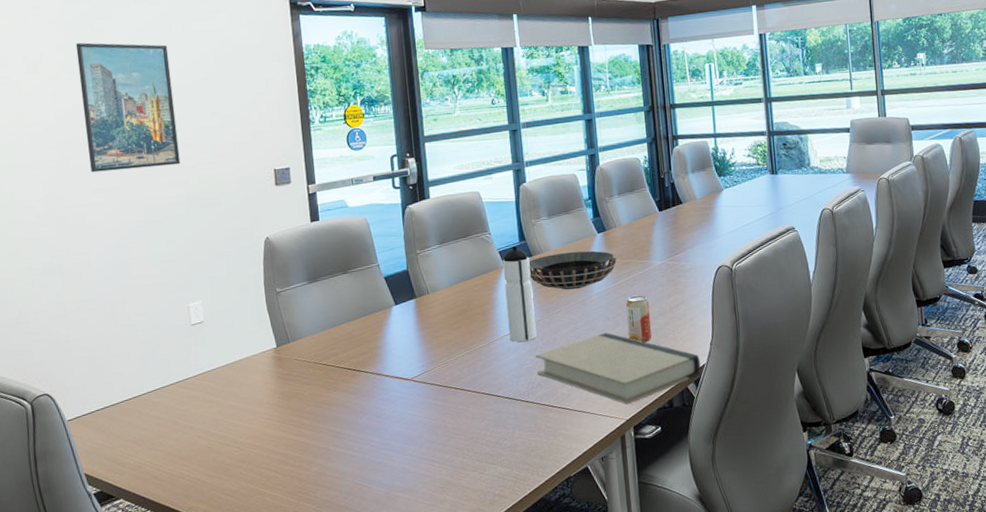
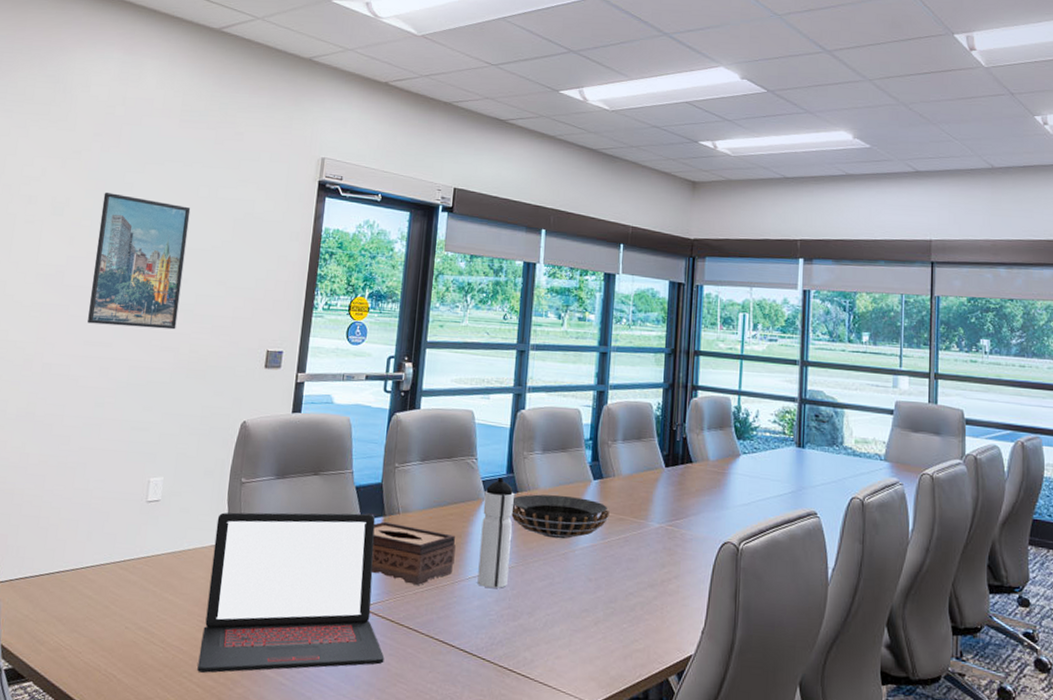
laptop: none [261,298,440,461] -> present [197,512,385,673]
tissue box: none [407,302,486,352] -> present [371,521,456,586]
book: present [535,333,701,405] -> none [500,595,687,686]
beverage can: present [625,295,652,342] -> none [609,558,639,615]

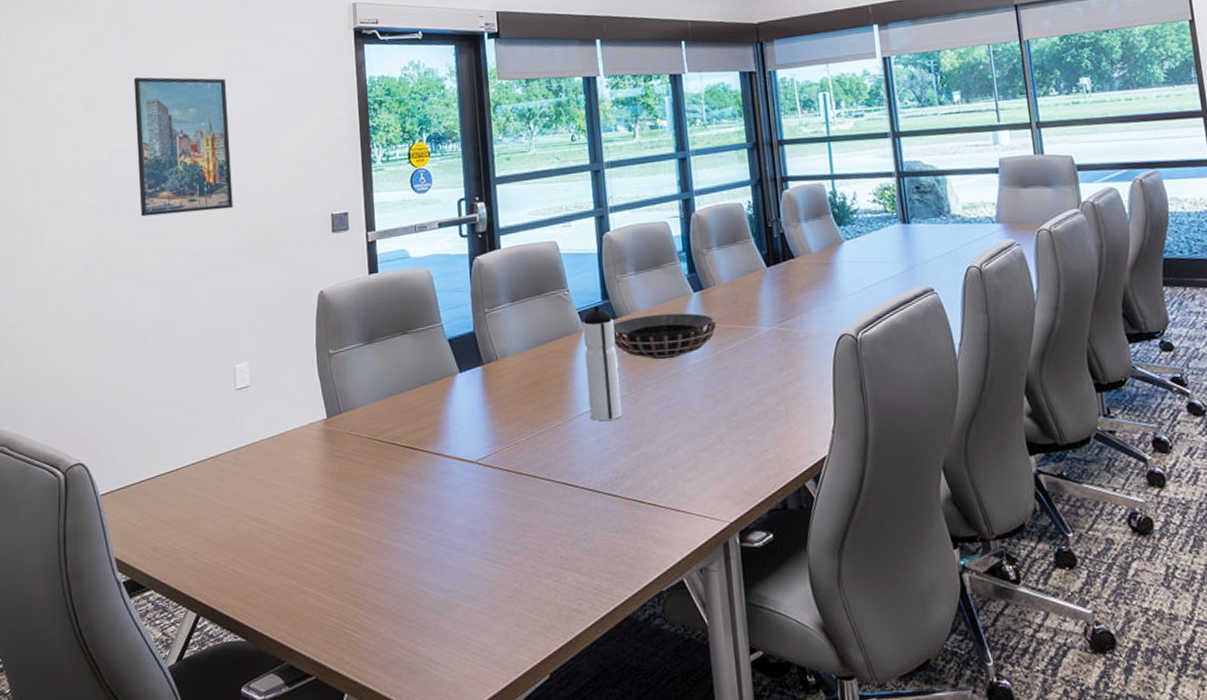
laptop: present [197,512,385,673] -> none [311,364,508,554]
tissue box: present [371,521,456,586] -> none [473,370,563,431]

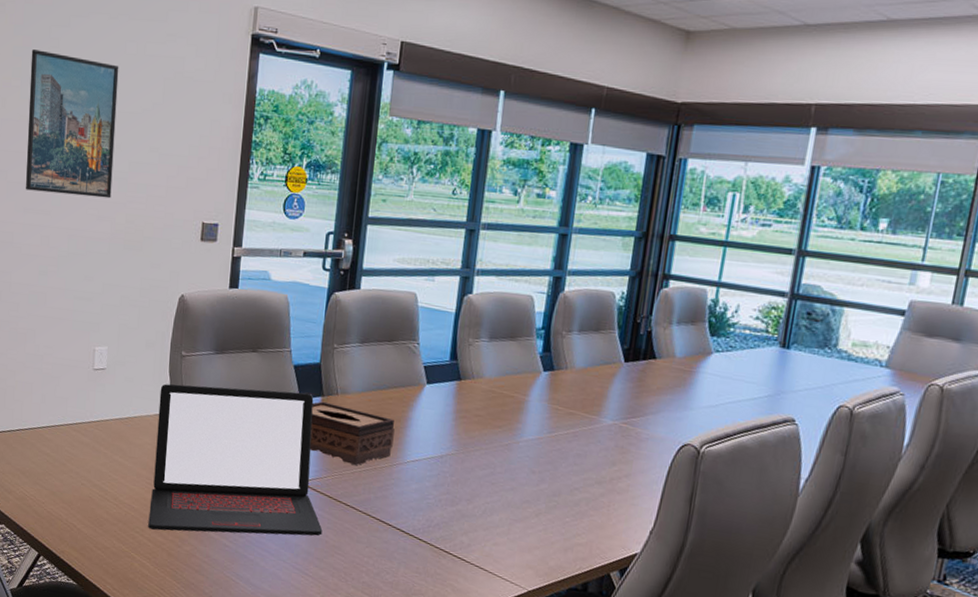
laptop: none [311,364,508,554] -> present [148,384,323,536]
tissue box: none [473,370,563,431] -> present [309,401,395,466]
water bottle: present [582,306,622,422] -> none [416,364,457,474]
decorative bowl: present [612,313,716,360] -> none [453,383,559,430]

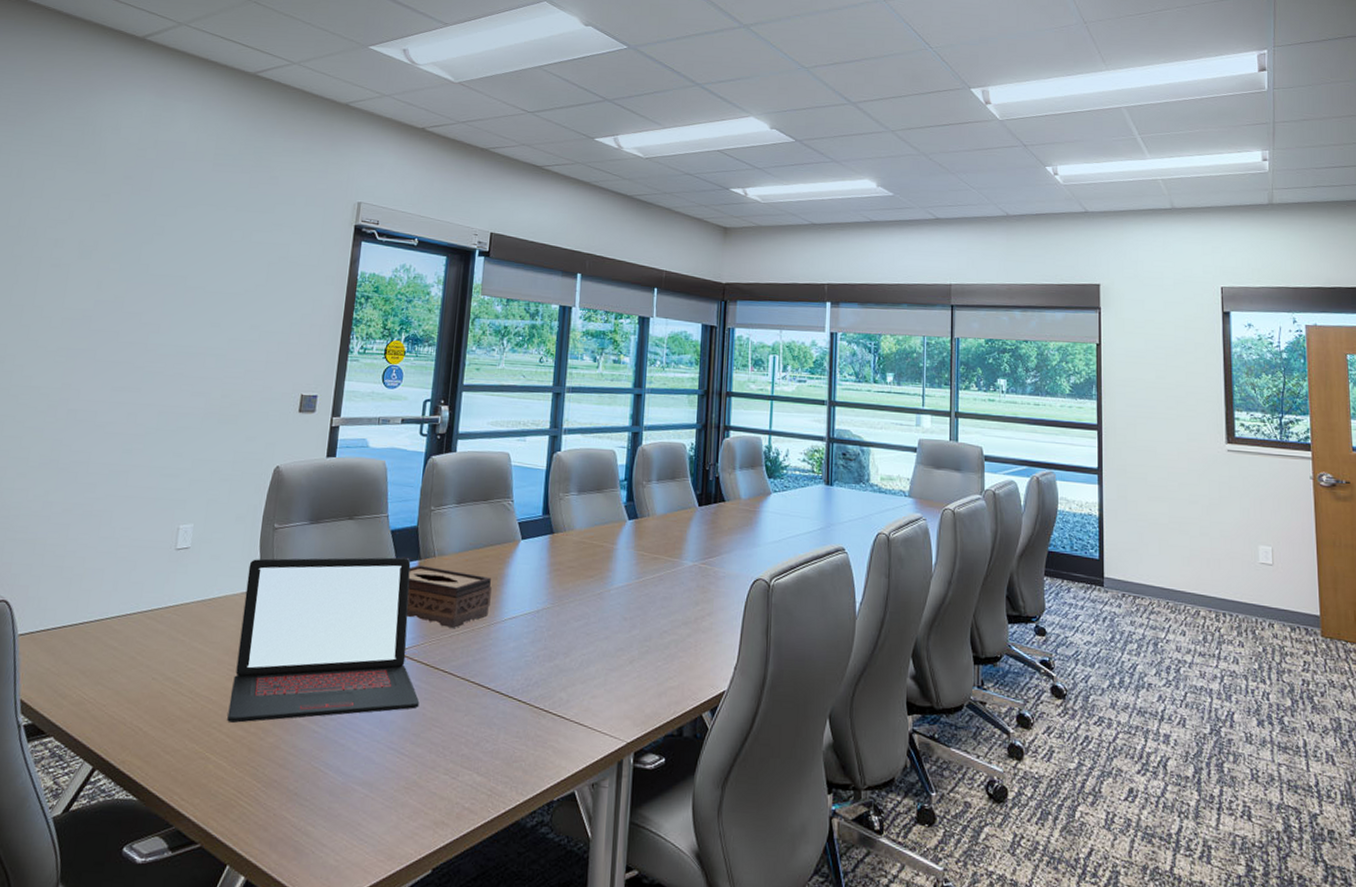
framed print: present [26,50,119,199] -> none [115,236,224,374]

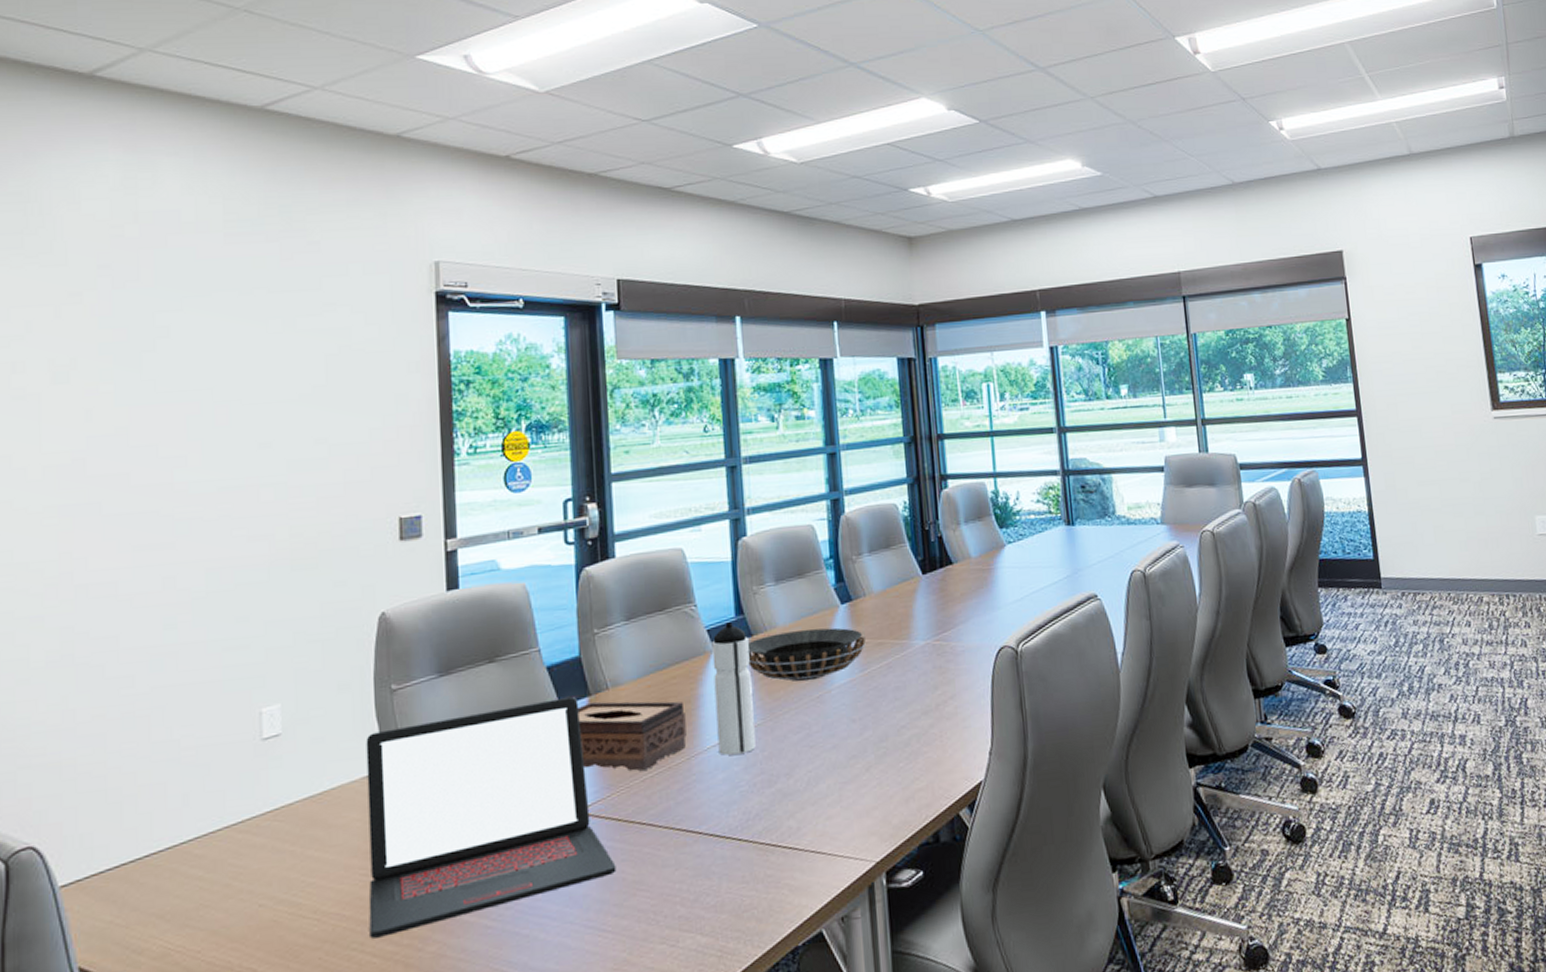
water bottle: none [513,519,550,630] -> present [711,622,756,756]
decorative bowl: none [547,535,644,579] -> present [747,627,866,682]

